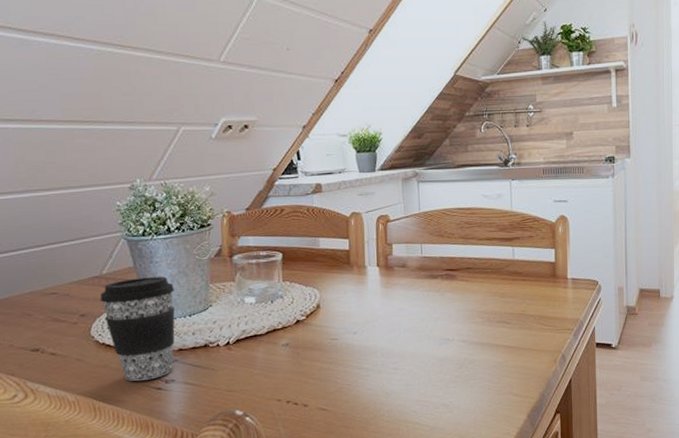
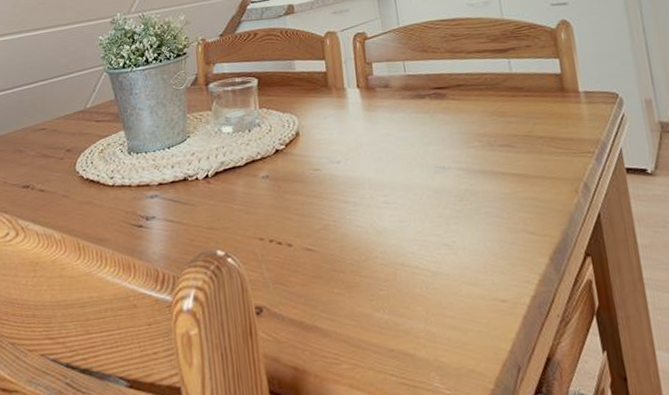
coffee cup: present [100,277,175,381] -> none [84,108,155,218]

